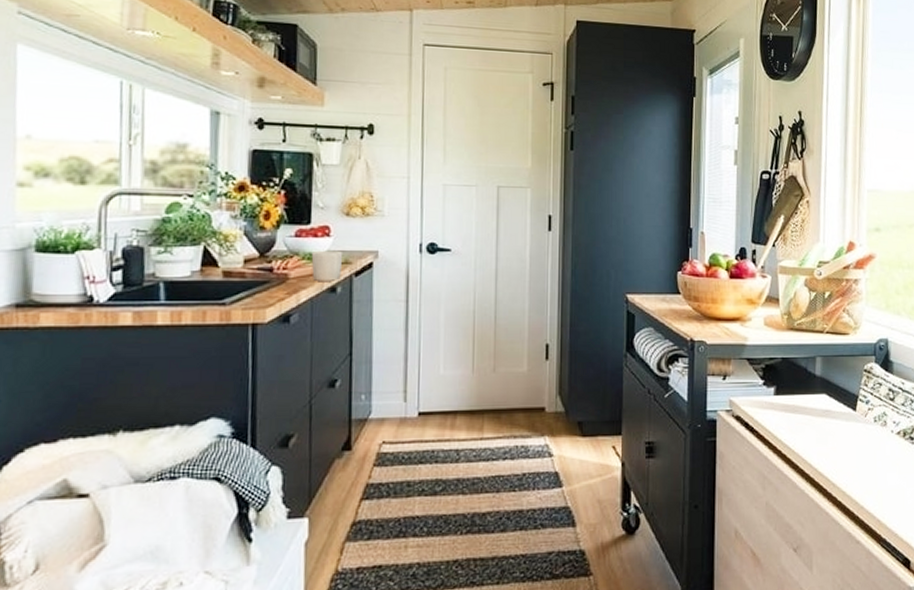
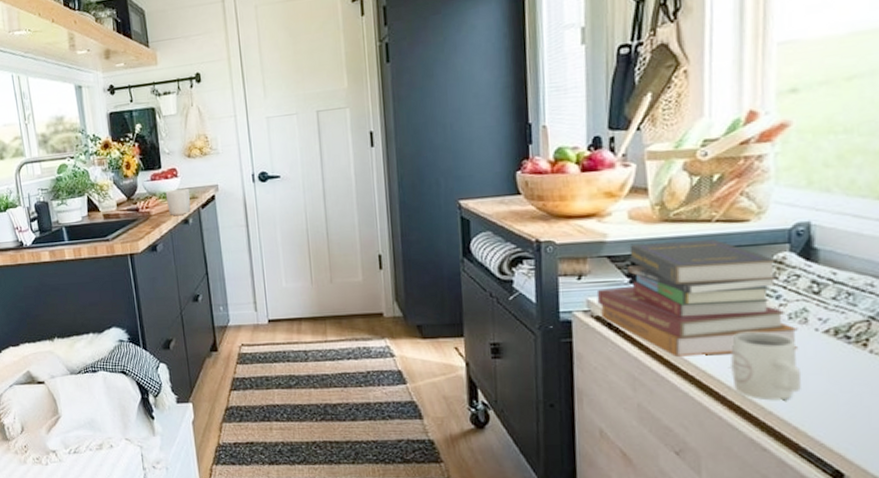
books: none [737,349,881,456] -> present [596,239,799,357]
mug: none [834,432,883,496] -> present [729,331,802,401]

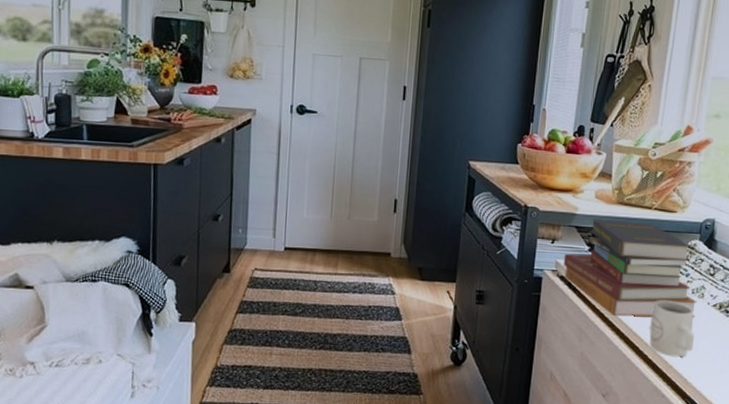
mug: present [165,188,191,216] -> none [201,106,226,133]

